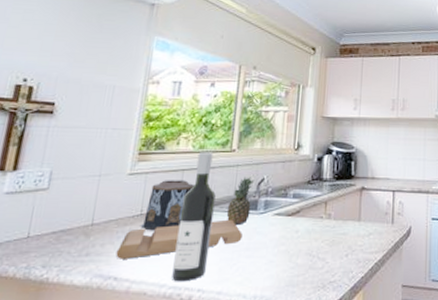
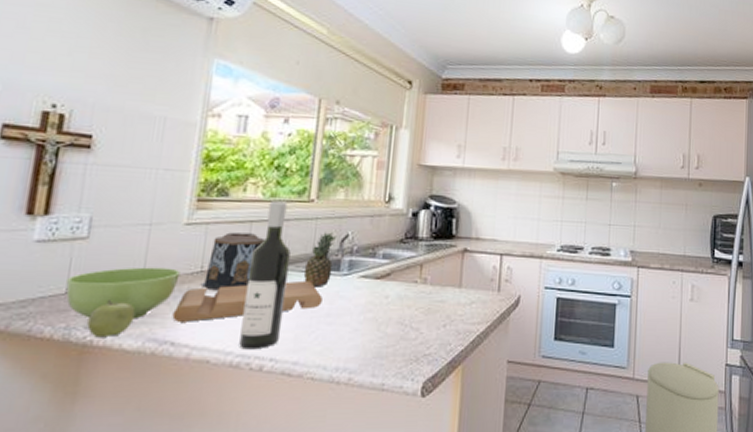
bowl: none [28,212,123,259] -> present [65,267,180,319]
fruit: none [44,242,85,275] -> present [87,300,136,338]

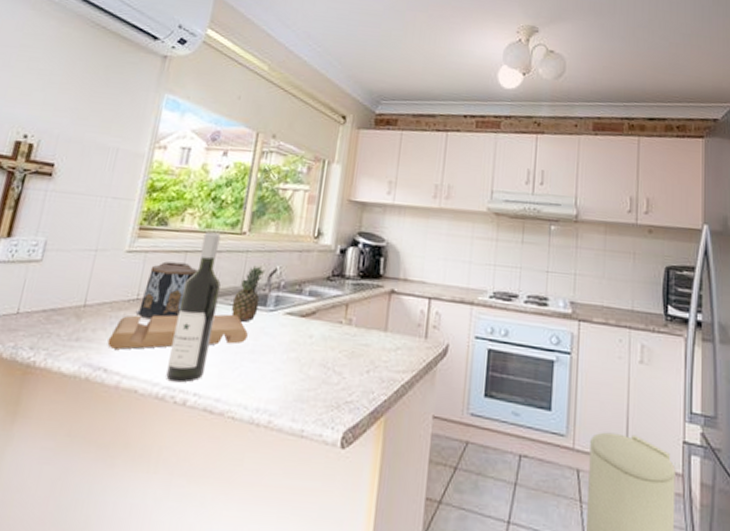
bowl: present [65,267,180,319] -> none [17,291,118,343]
fruit: present [87,300,136,338] -> none [32,322,76,360]

